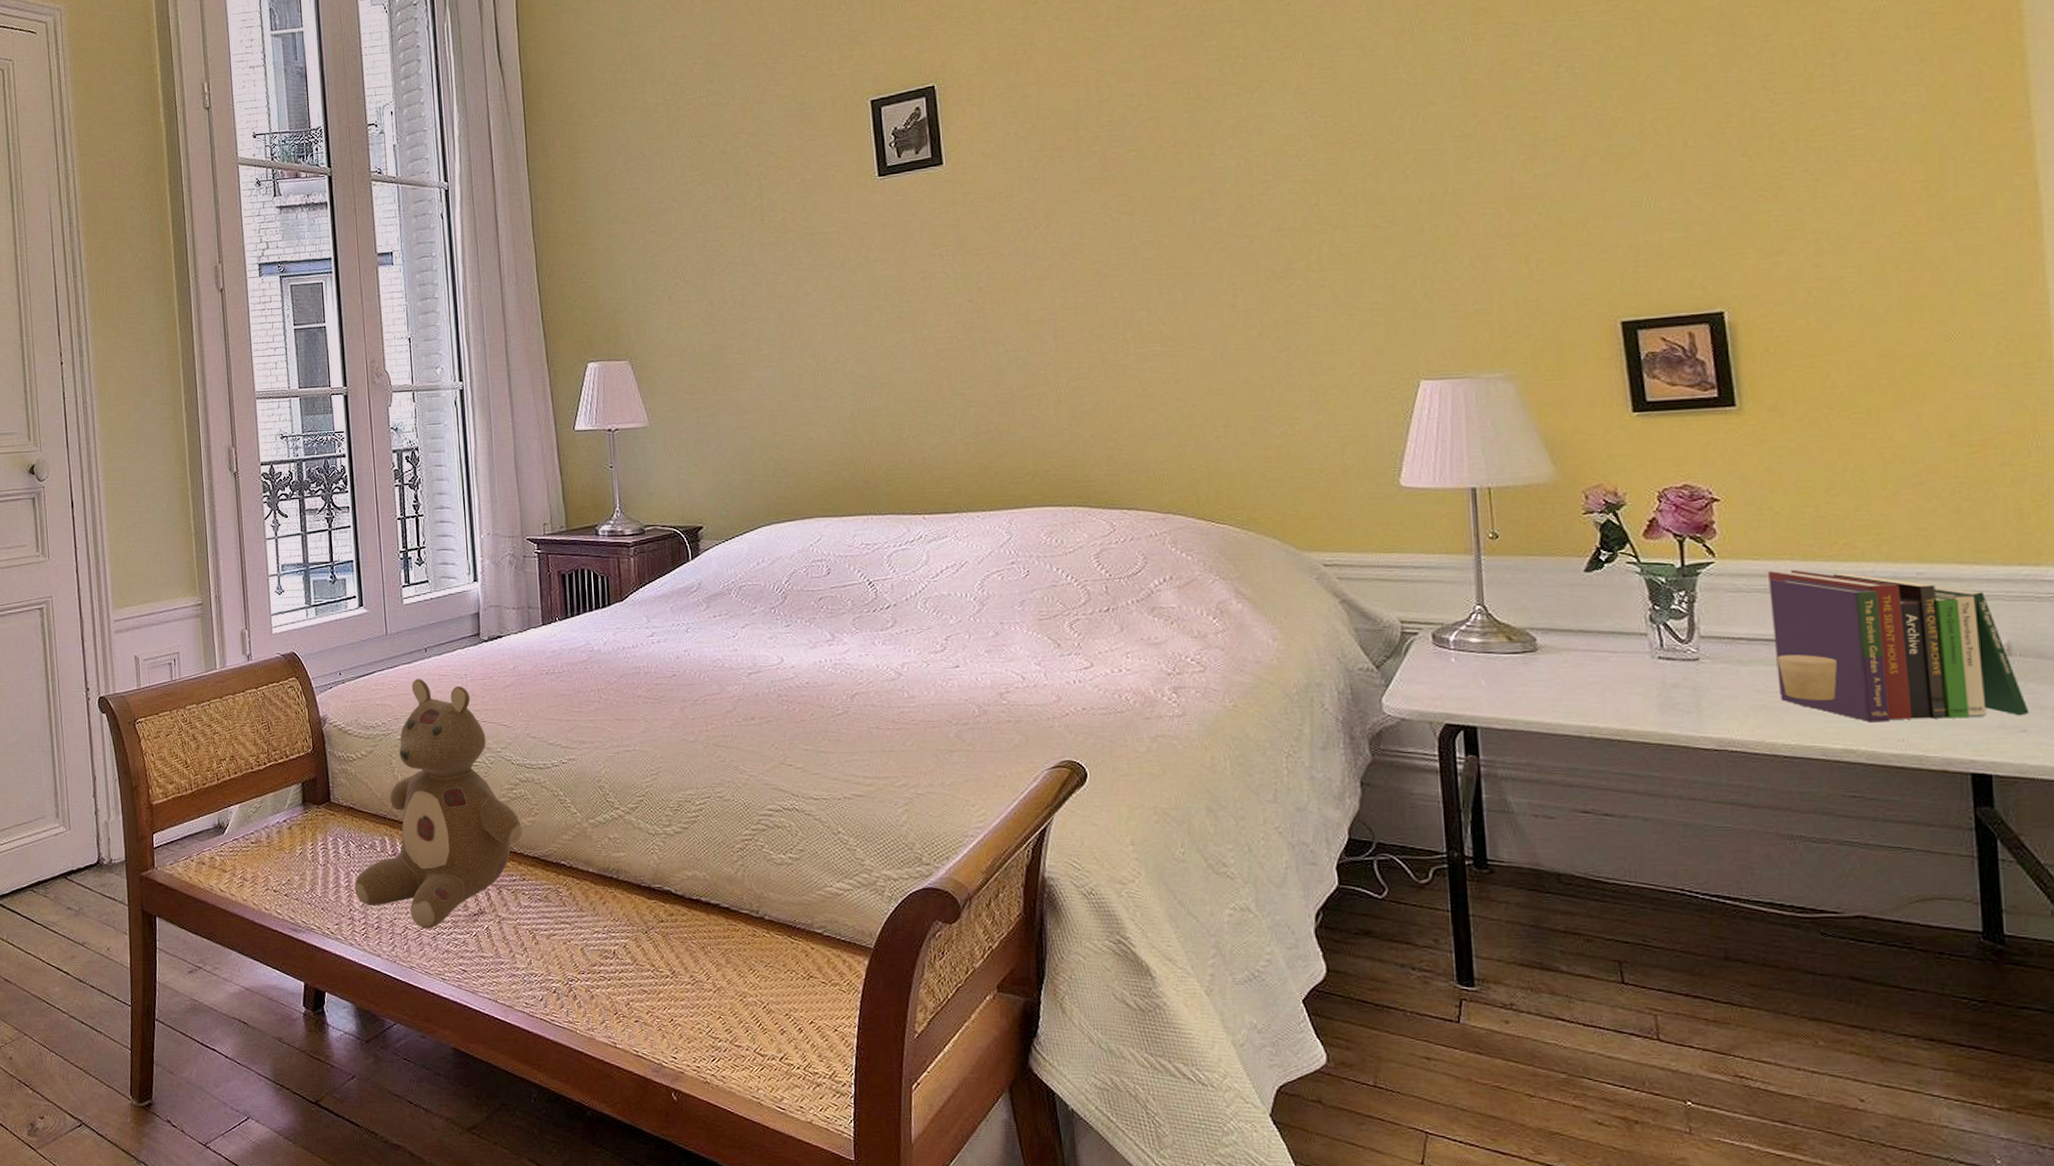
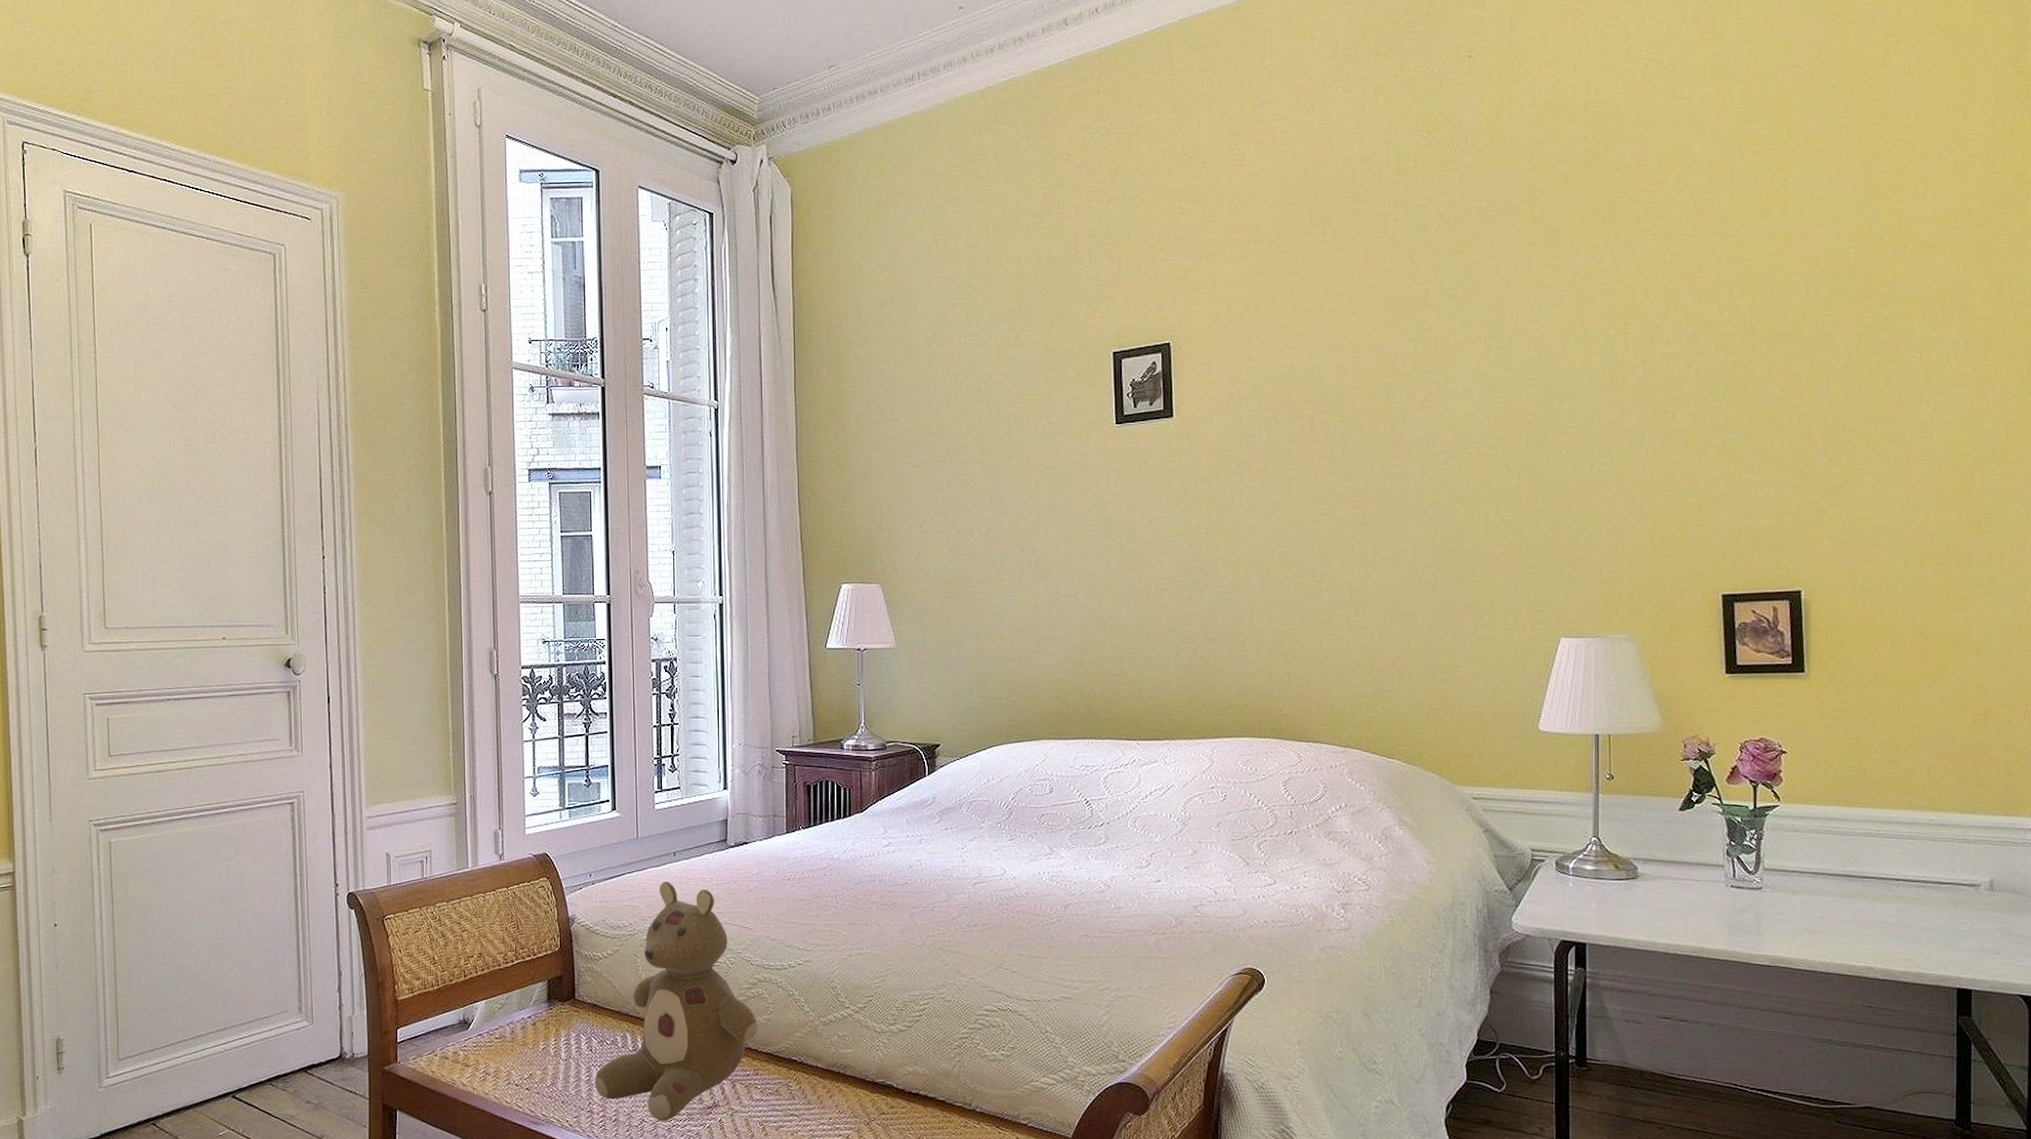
books: present [1768,569,2030,723] -> none [1819,814,2003,945]
candle: present [1776,654,1837,701] -> none [1820,886,1865,926]

